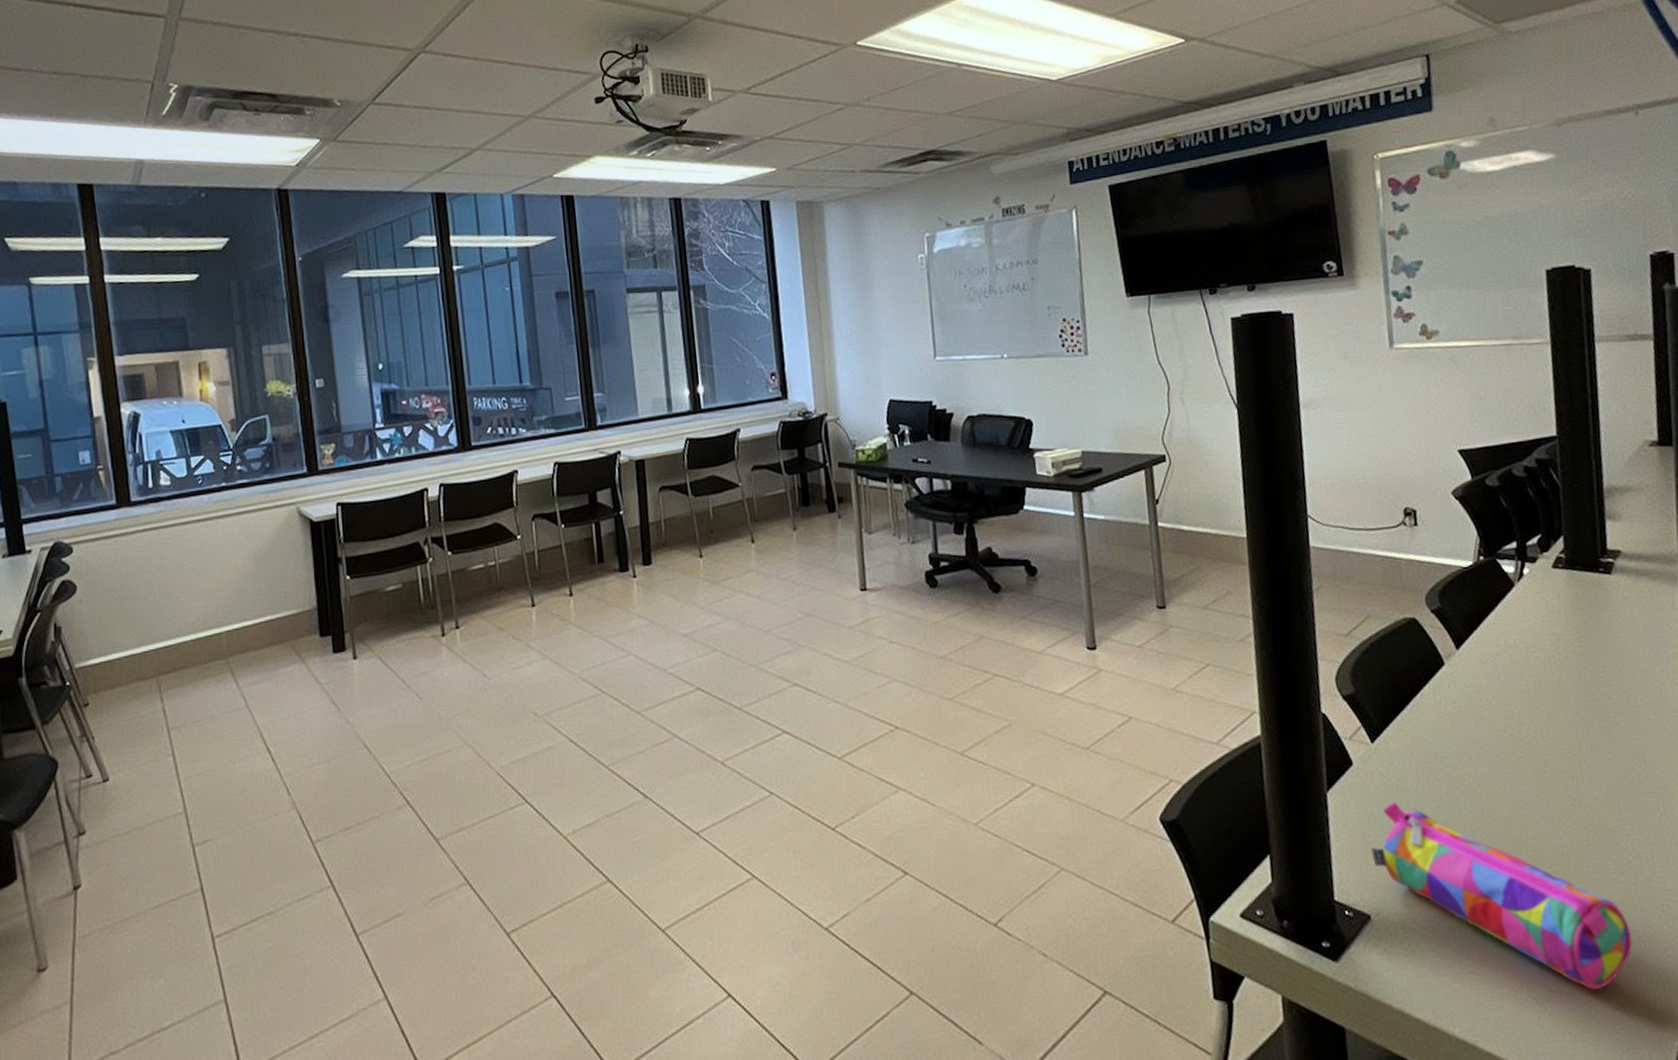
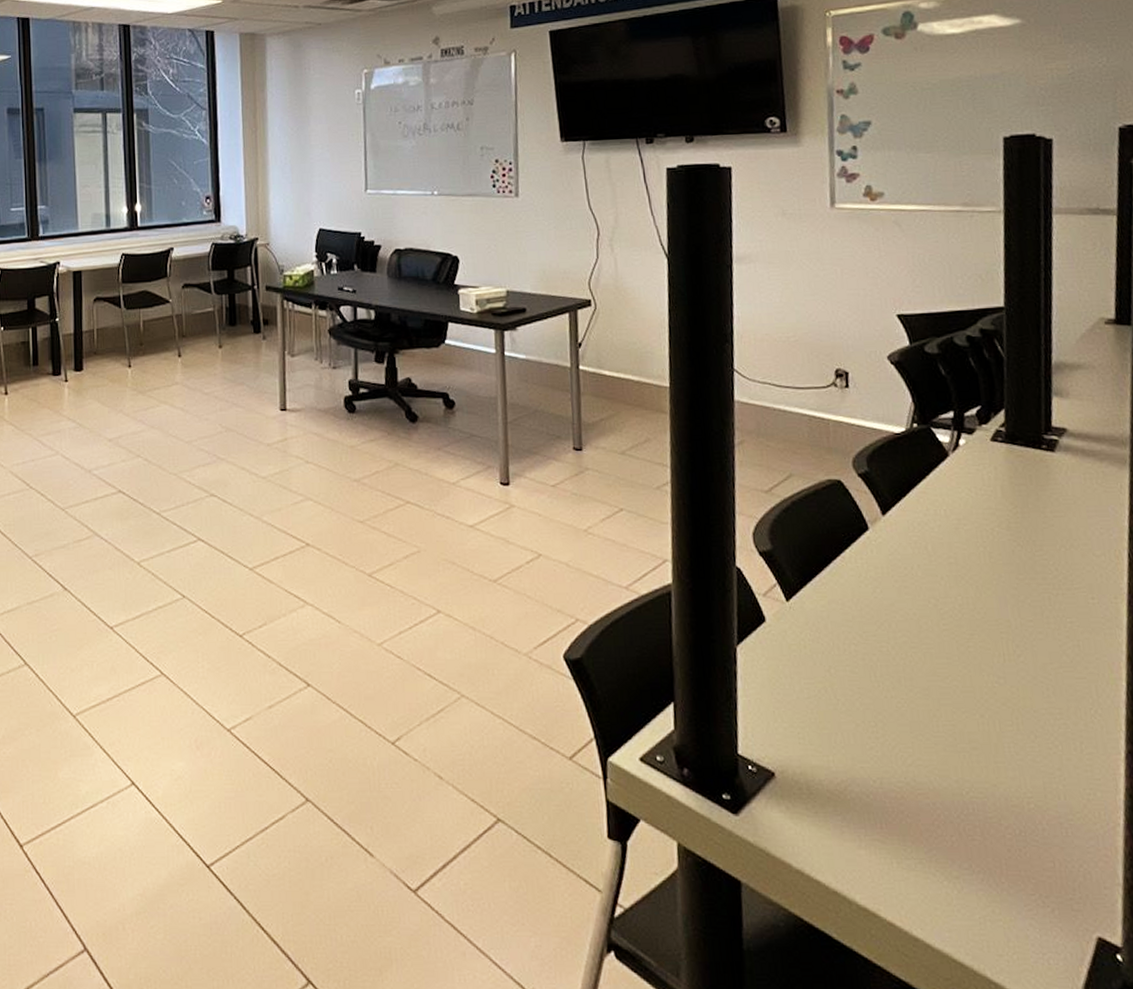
pencil case: present [1371,801,1633,990] -> none [779,661,1054,872]

